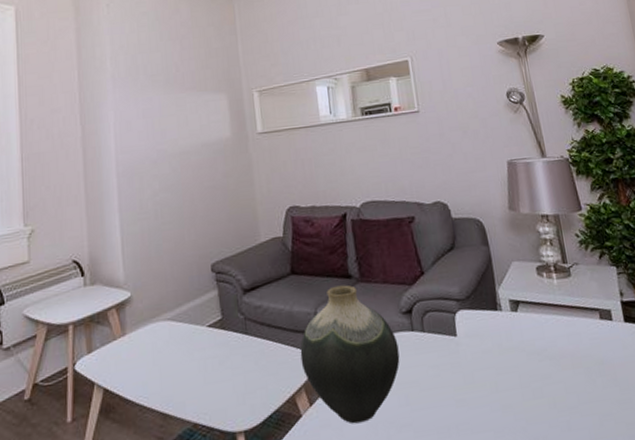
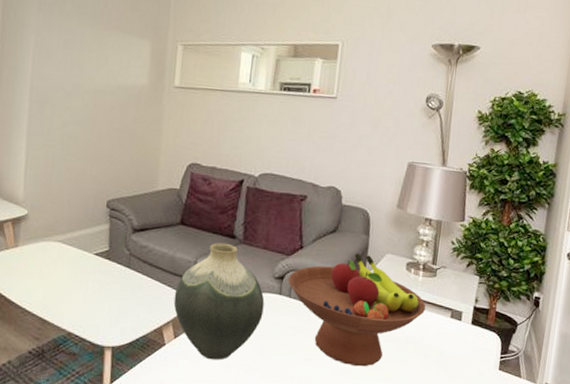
fruit bowl: none [417,267,572,399] -> present [288,253,426,367]

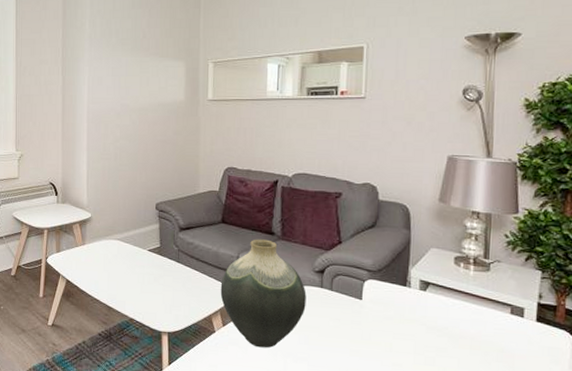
fruit bowl: present [288,253,426,367] -> none [329,247,481,361]

